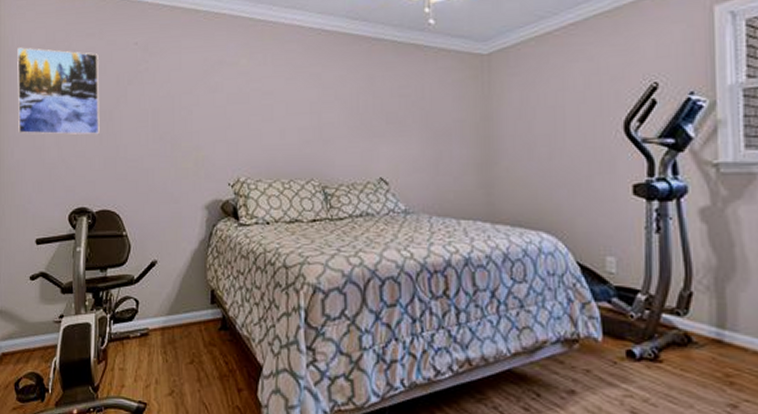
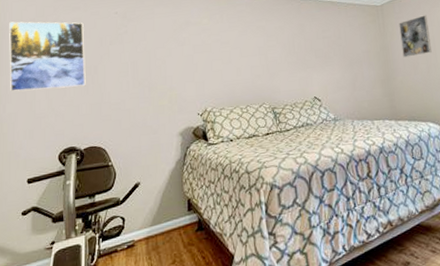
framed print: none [512,72,559,134] -> present [399,15,432,58]

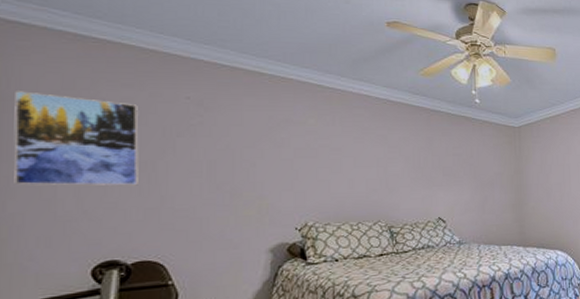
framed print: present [399,15,432,58] -> none [535,142,566,184]

